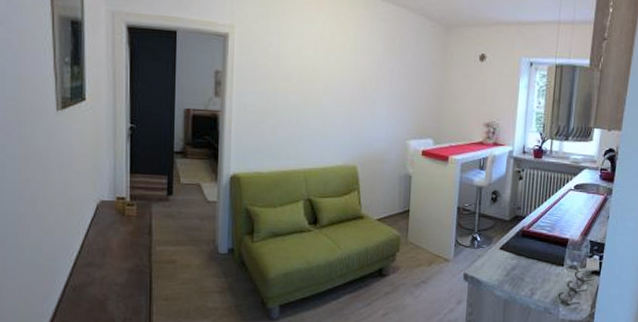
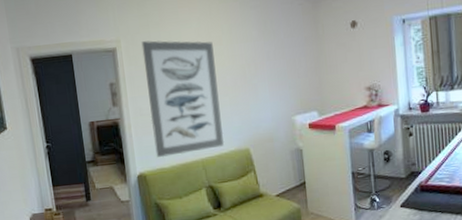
wall art: none [255,32,336,161] -> present [141,40,225,158]

